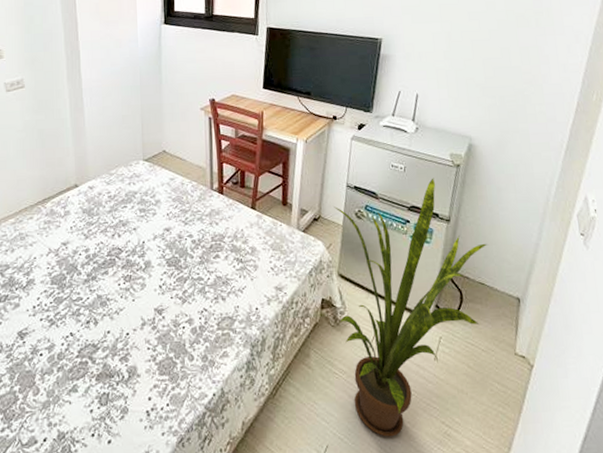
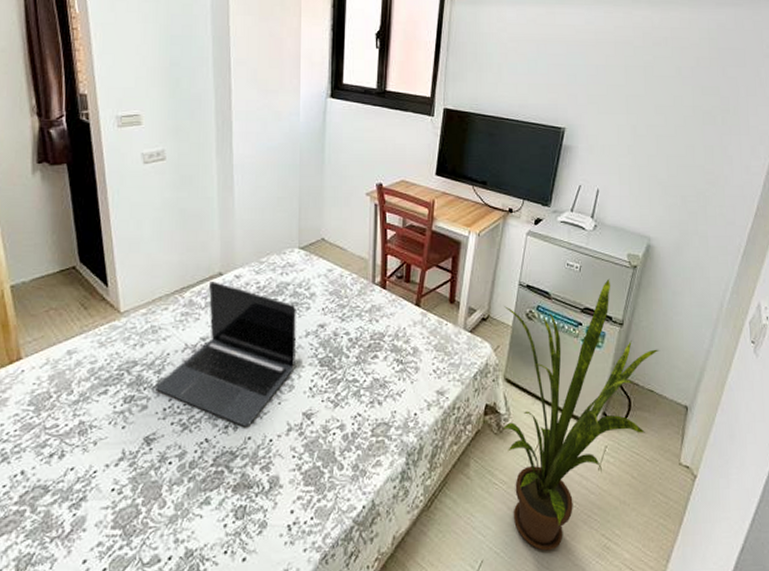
laptop: none [24,193,146,322] -> present [154,281,296,427]

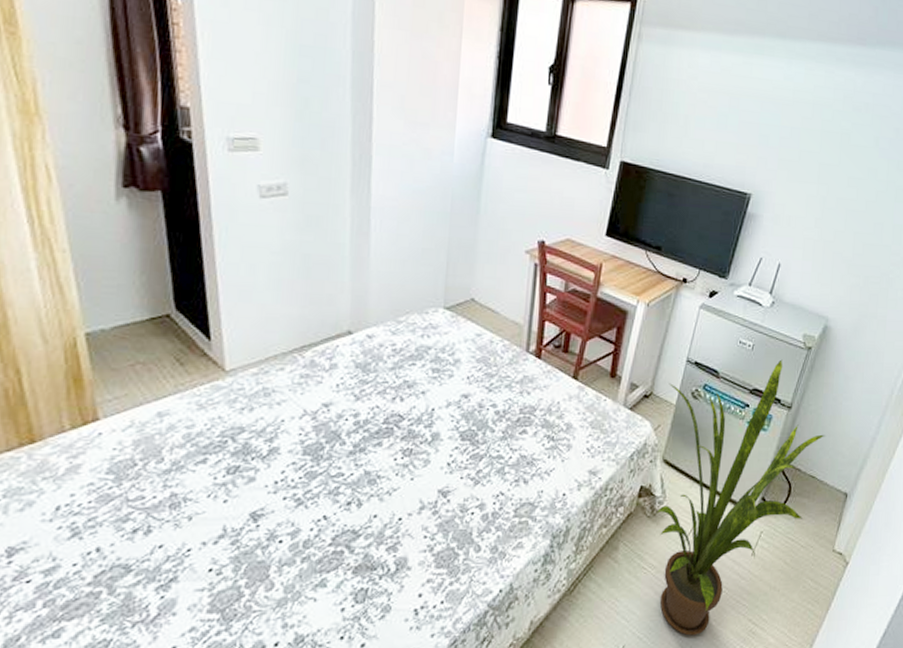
laptop: present [154,281,296,427] -> none [264,340,437,503]

